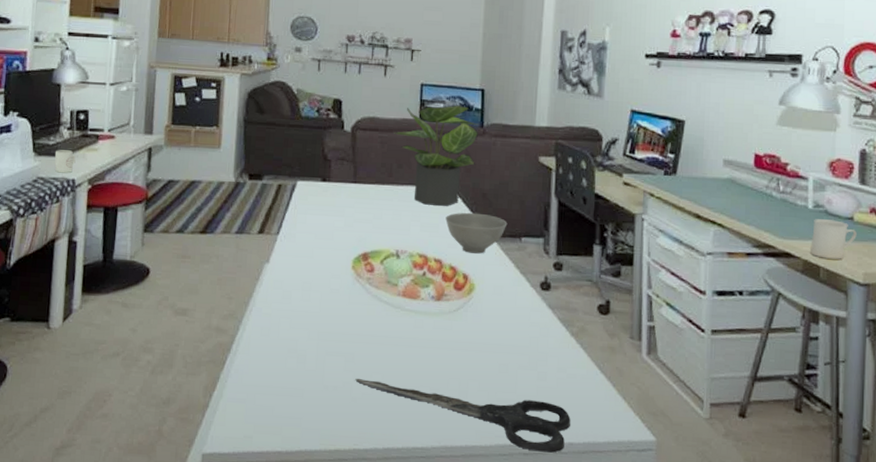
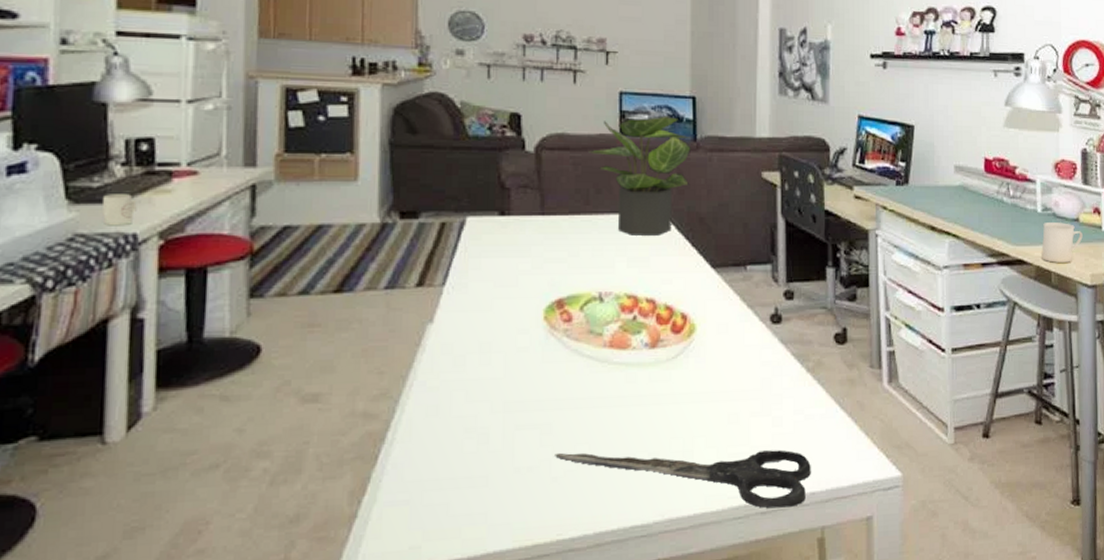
bowl: present [445,212,508,254] -> none [657,241,730,289]

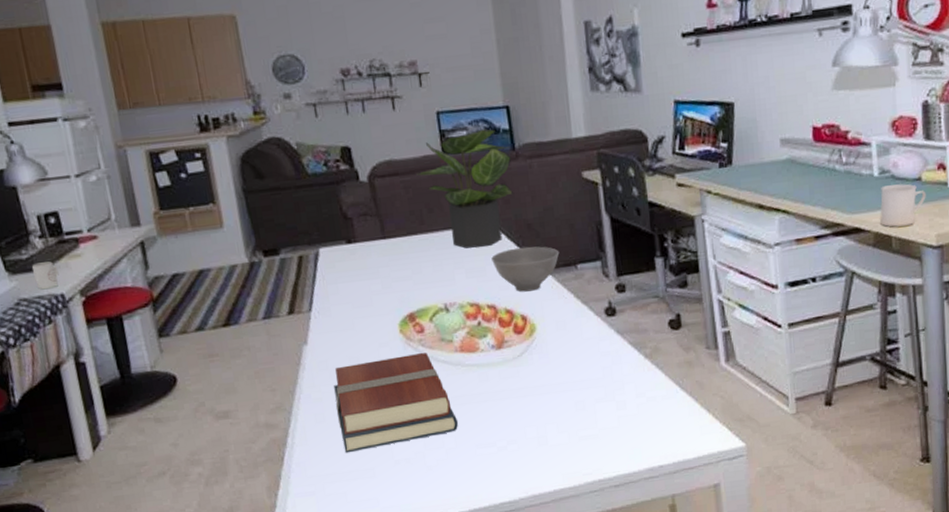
books: none [455,345,595,456] -> present [334,353,458,454]
scissors: present [555,449,811,508] -> none [427,430,658,482]
bowl: none [657,241,730,289] -> present [491,246,560,292]

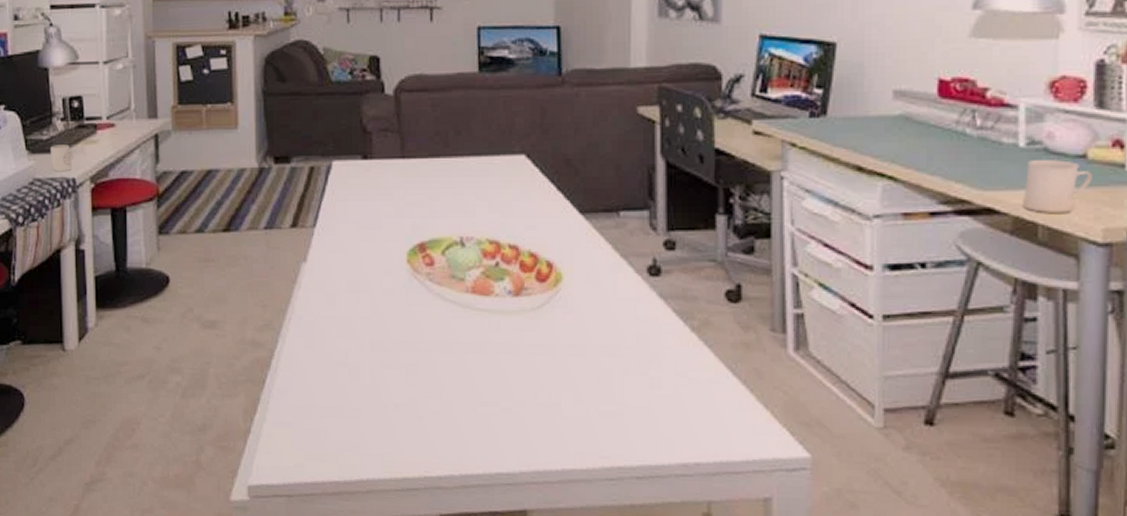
books: present [334,353,458,454] -> none [328,288,459,387]
potted plant: present [415,129,513,249] -> none [446,49,557,179]
bowl: present [491,246,560,292] -> none [520,184,600,235]

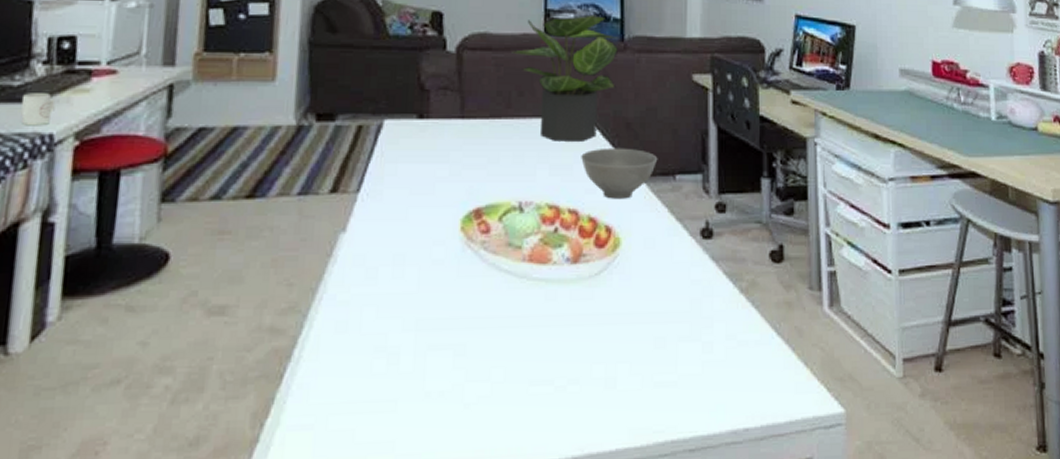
potted plant: none [446,49,557,179] -> present [510,14,619,141]
bowl: none [520,184,600,235] -> present [581,148,658,199]
mug: present [1023,160,1092,214] -> none [997,132,1042,177]

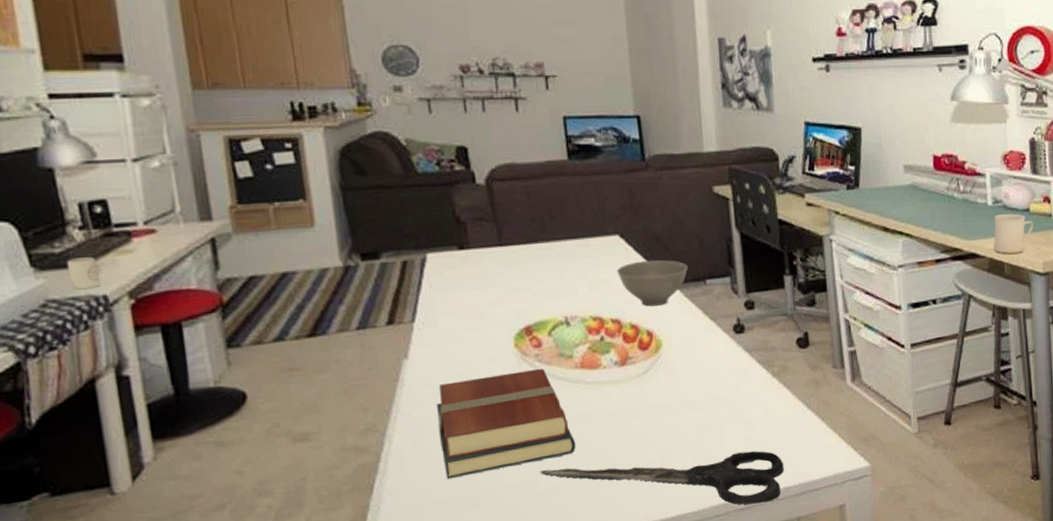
books: none [364,258,511,377] -> present [437,369,576,480]
scissors: none [468,377,744,445] -> present [540,450,784,505]
potted plant: present [510,14,619,141] -> none [538,137,642,259]
mug: none [997,132,1042,177] -> present [993,213,1034,255]

